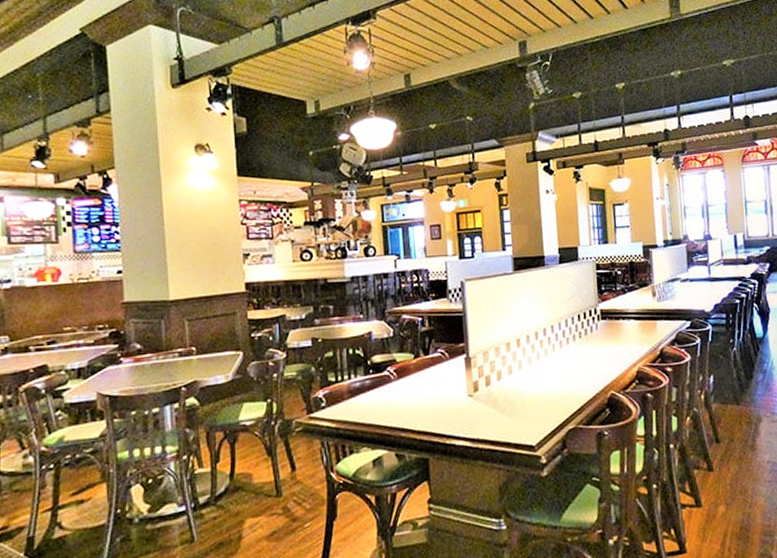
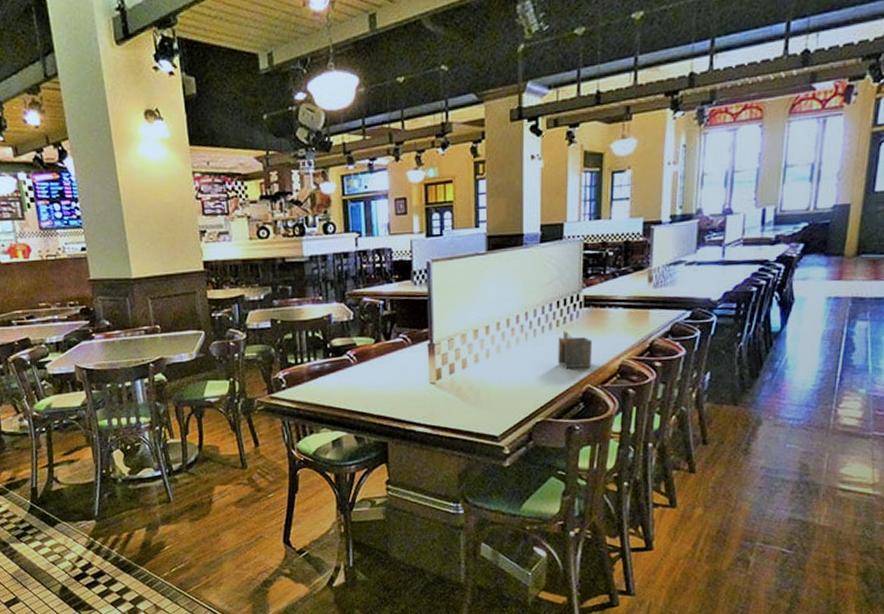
napkin holder: none [581,341,613,376] -> present [558,330,592,368]

